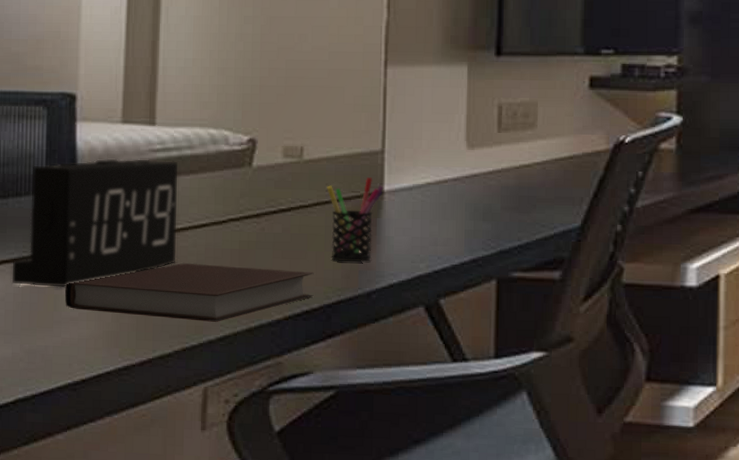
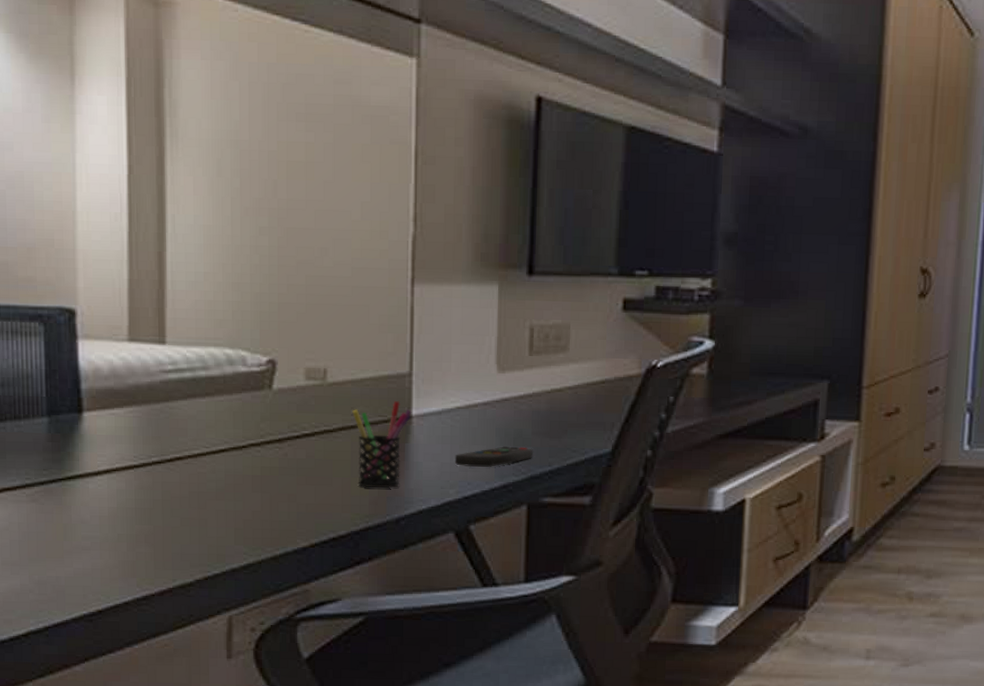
alarm clock: present [11,158,177,287] -> none [15,379,193,516]
notebook: present [64,263,314,322] -> none [74,490,341,550]
remote control: none [425,221,502,242] -> present [454,446,533,467]

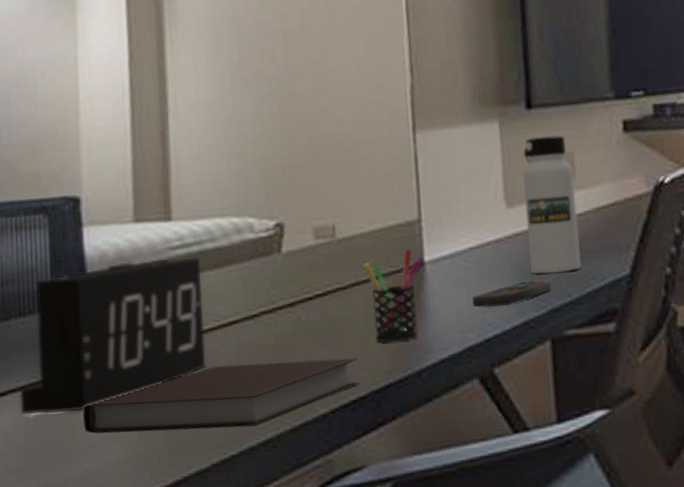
alarm clock: none [15,379,193,516] -> present [20,257,205,415]
notebook: none [74,490,341,550] -> present [82,358,360,434]
water bottle: none [514,304,568,442] -> present [523,135,582,274]

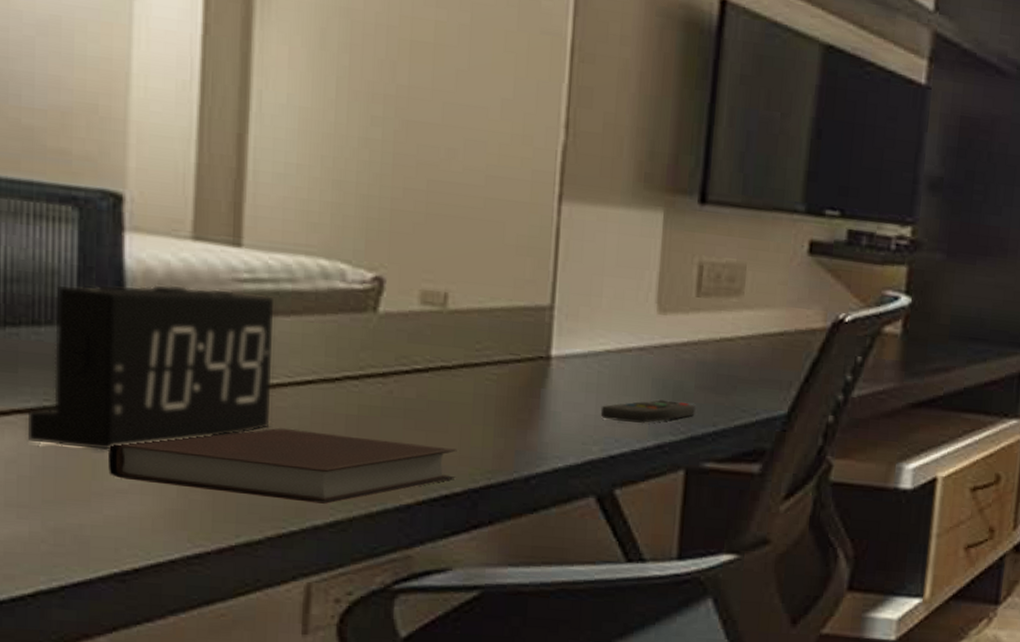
pen holder: present [364,249,425,343] -> none [477,338,552,441]
water bottle: present [523,135,582,274] -> none [674,238,743,399]

